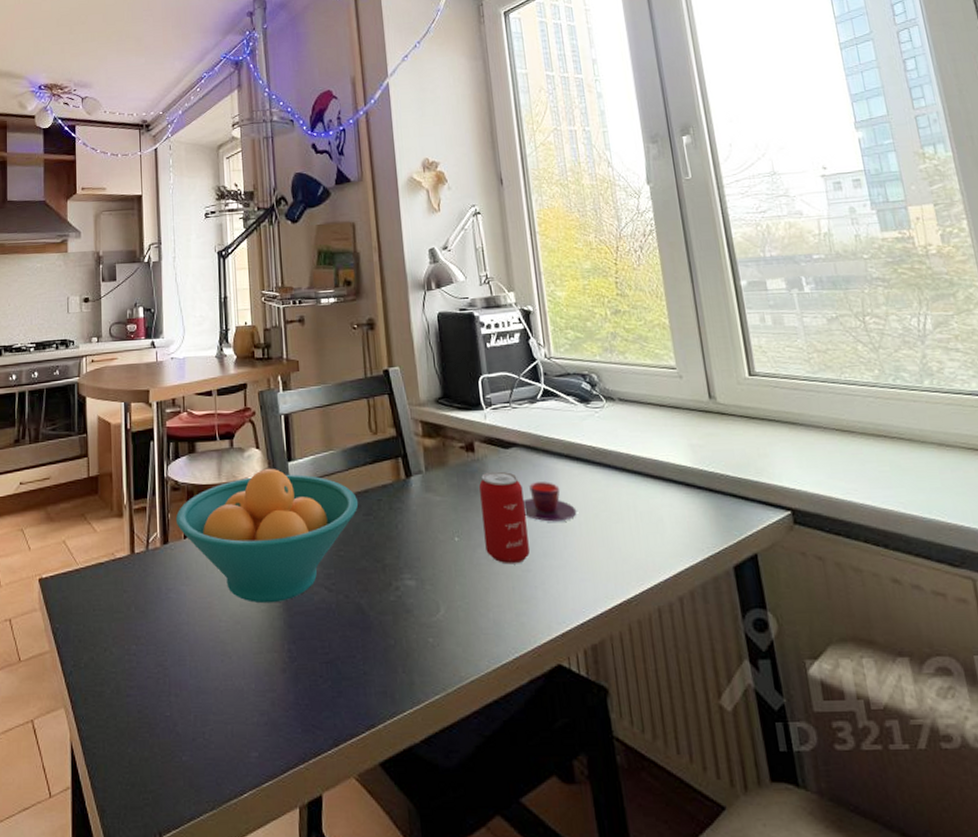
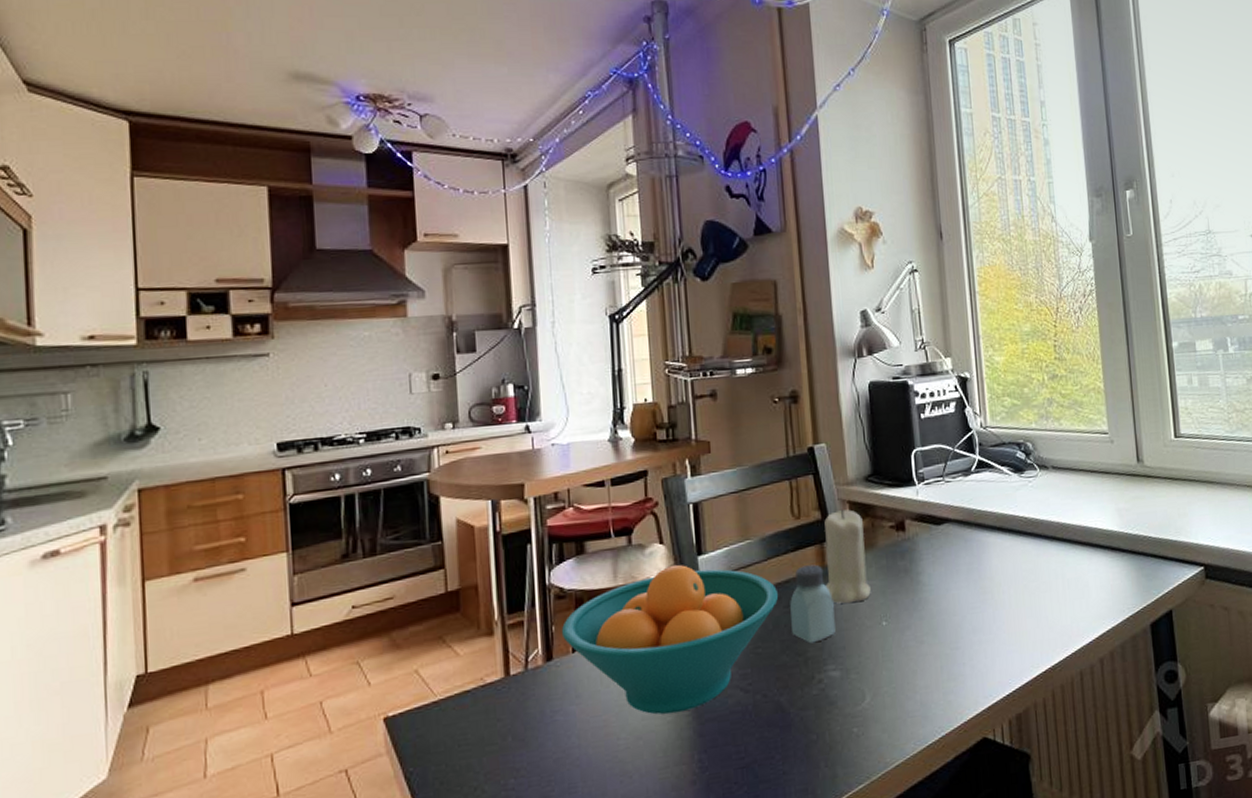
saltshaker: none [369,477,411,552] -> present [790,564,836,644]
candle: none [399,427,443,517] -> present [824,509,871,604]
beverage can: present [479,471,530,565] -> none [909,549,959,645]
teacup: present [522,482,577,522] -> none [953,556,1007,597]

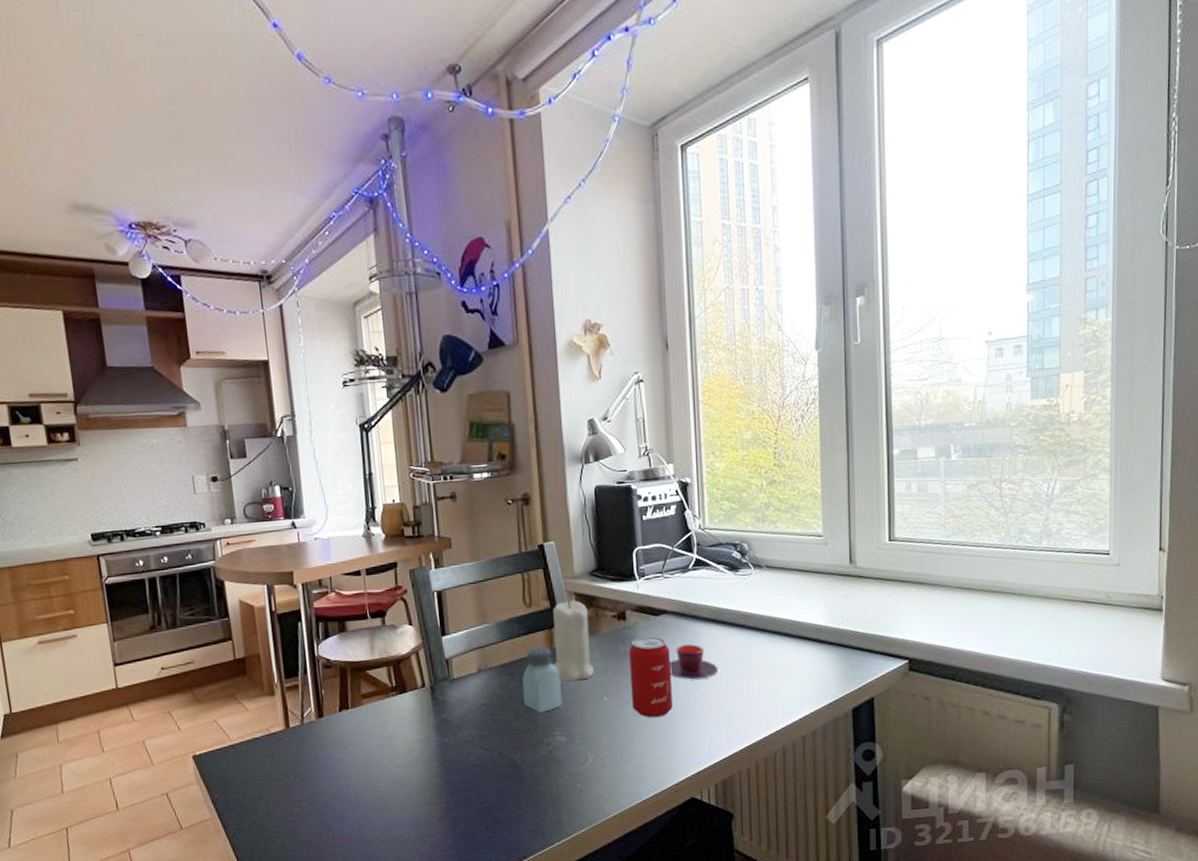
fruit bowl: present [561,564,779,715] -> none [329,643,513,765]
beverage can: none [909,549,959,645] -> present [629,636,673,718]
teacup: none [953,556,1007,597] -> present [669,644,719,680]

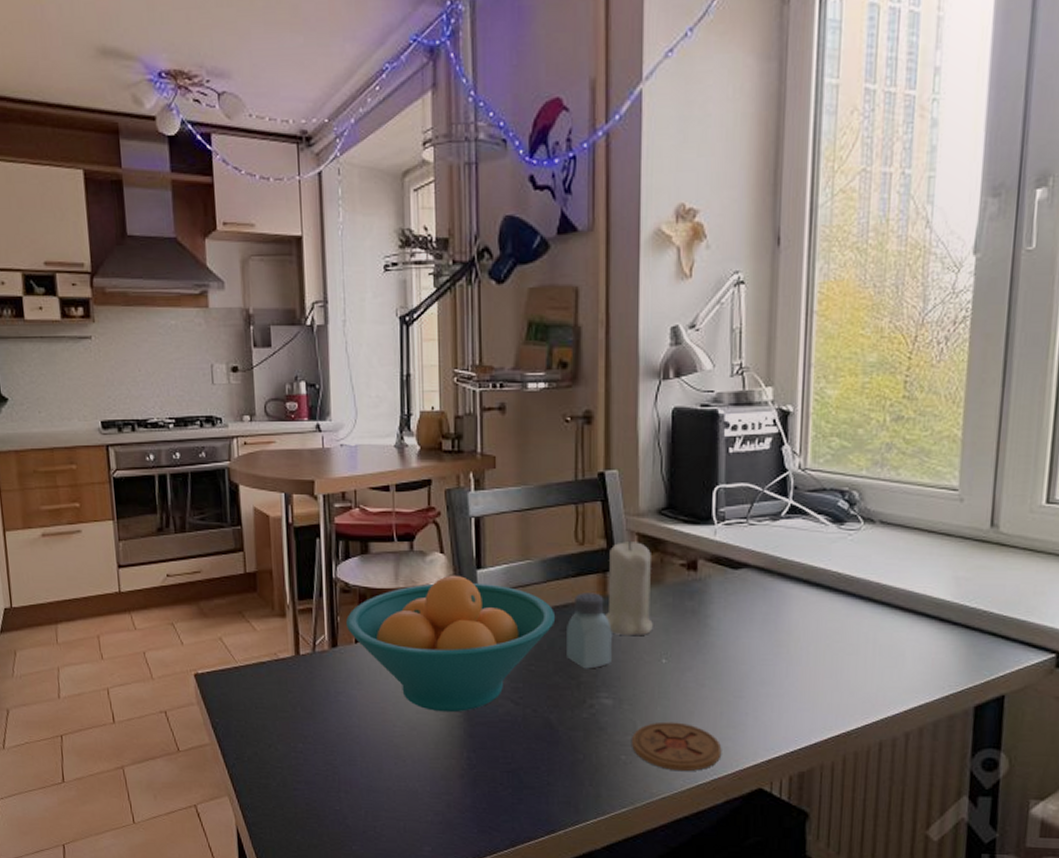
fruit bowl: none [329,643,513,765] -> present [345,575,556,713]
coaster: none [584,749,659,792] -> present [632,721,722,772]
beverage can: present [629,636,673,718] -> none [696,593,748,690]
teacup: present [669,644,719,680] -> none [745,607,807,650]

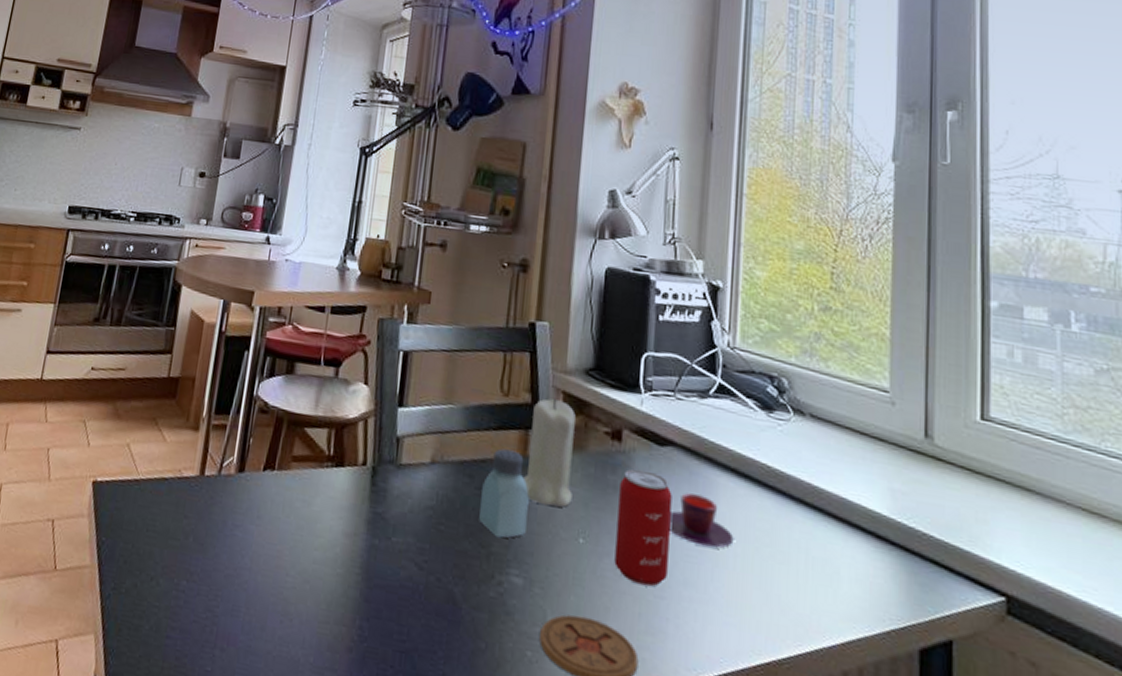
fruit bowl: present [345,575,556,713] -> none [257,409,473,569]
beverage can: none [696,593,748,690] -> present [614,468,672,587]
teacup: none [745,607,807,650] -> present [668,493,734,548]

